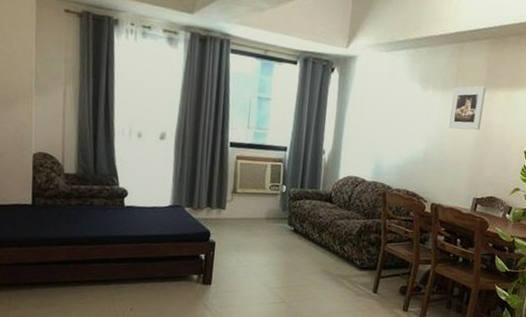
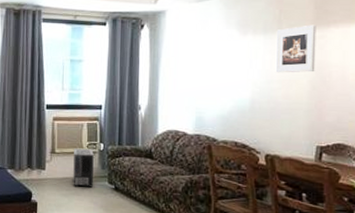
air purifier: none [253,188,276,229] -> present [73,148,95,188]

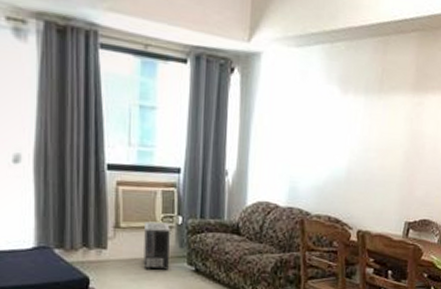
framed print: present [275,25,316,73] -> none [373,88,416,143]

